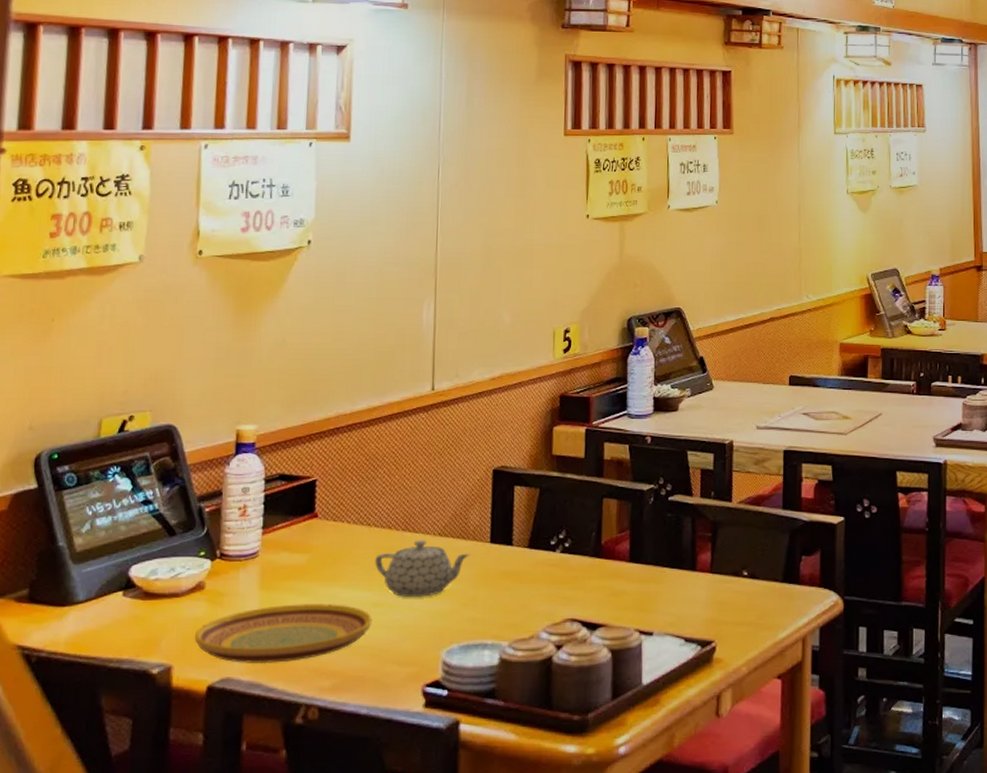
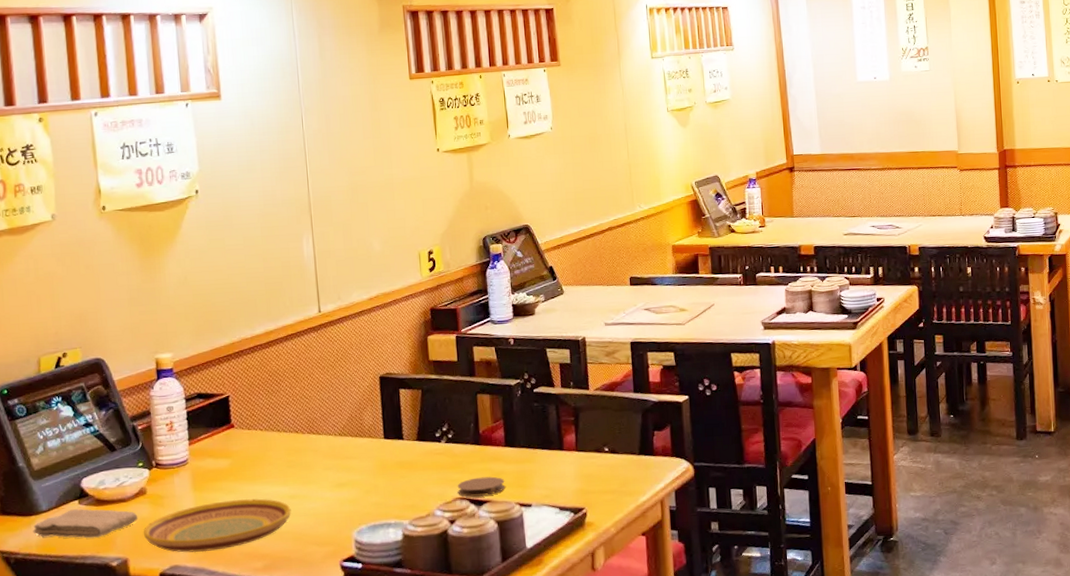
washcloth: none [63,602,191,638] -> present [33,509,138,538]
teapot: present [375,540,470,597] -> none [287,440,368,489]
coaster: none [569,596,625,619] -> present [457,476,505,497]

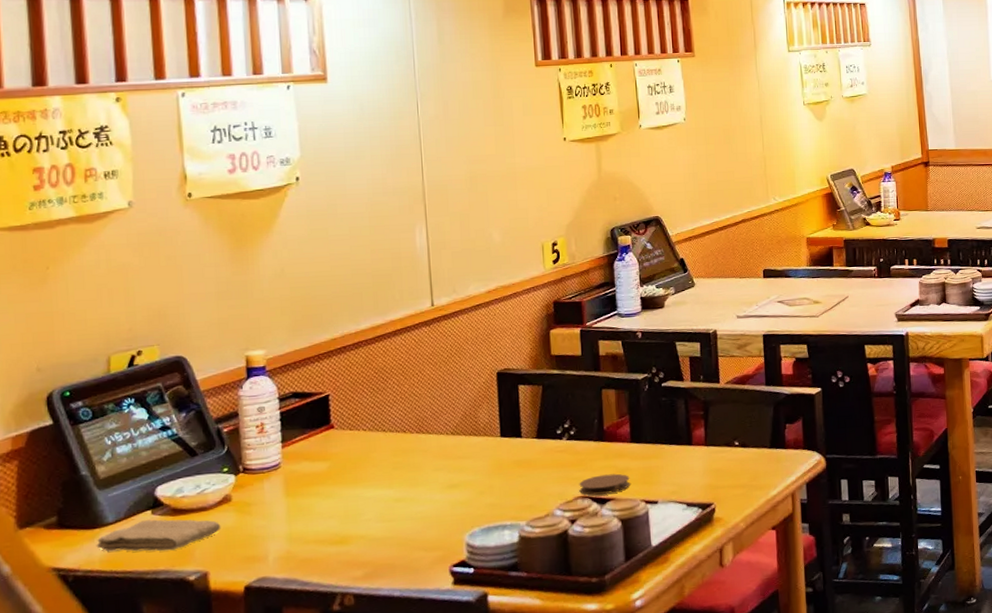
plate: present [143,498,291,553] -> none [226,503,397,563]

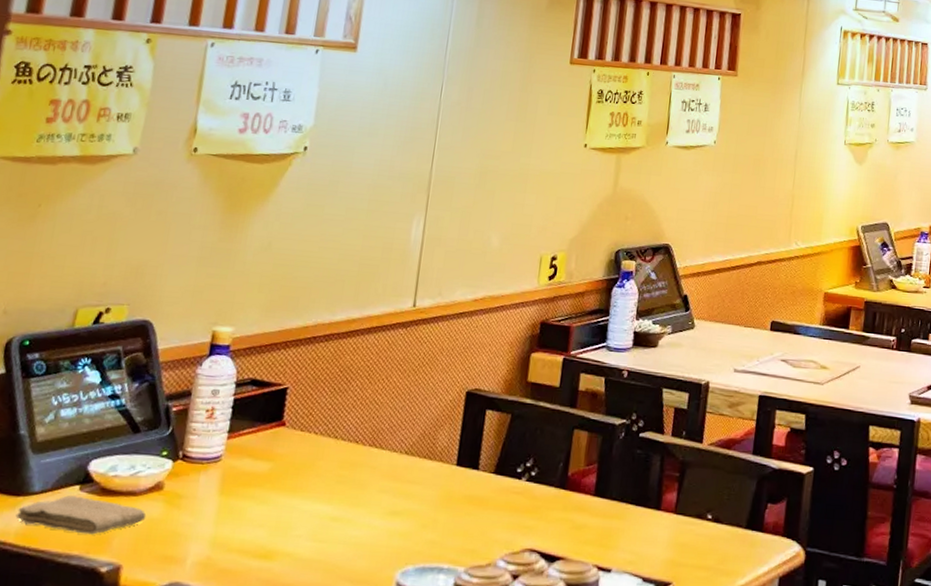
coaster: present [579,473,630,495] -> none [528,528,586,552]

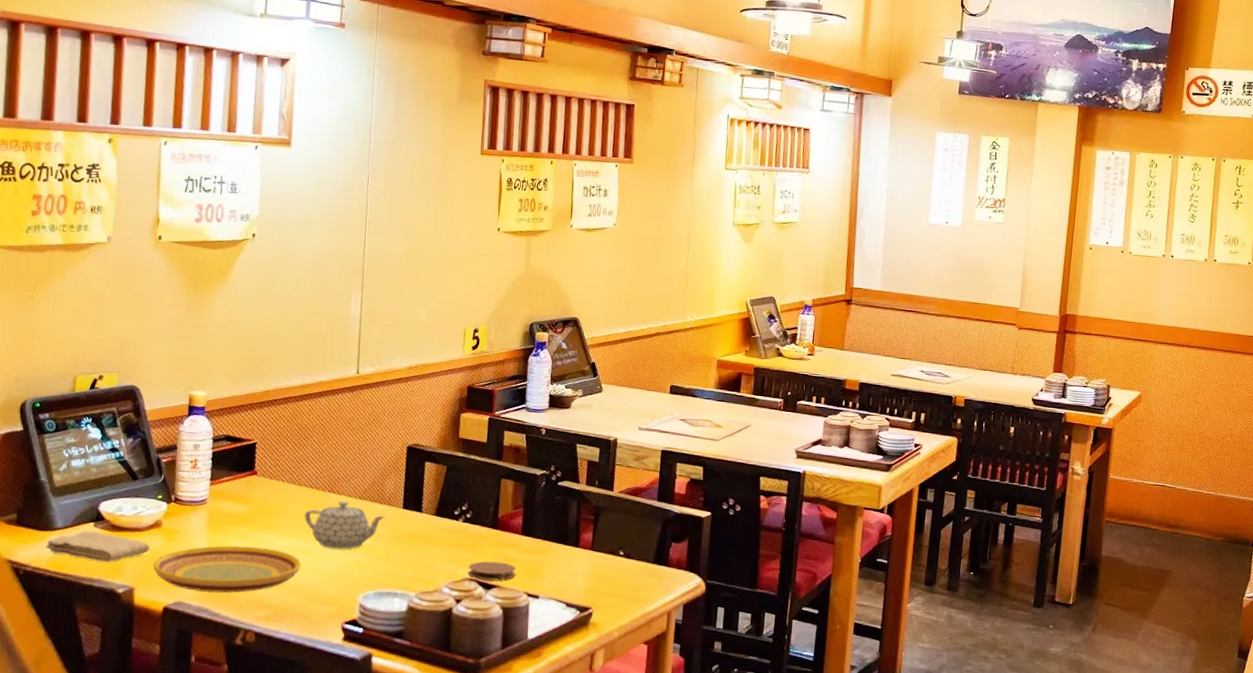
plate: none [147,512,330,571] -> present [152,545,301,593]
teapot: none [338,457,435,515] -> present [304,501,386,549]
coaster: none [528,528,586,552] -> present [468,561,516,581]

